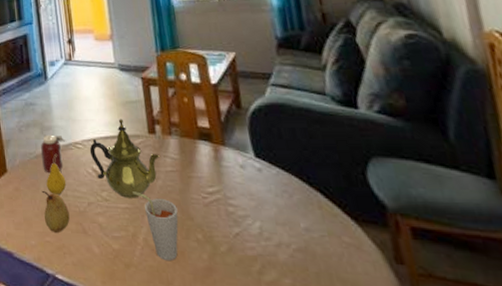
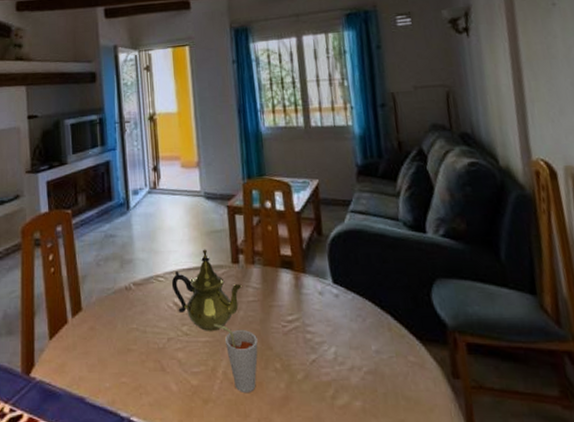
jar: present [41,135,67,174] -> none [120,268,148,310]
fruit: present [41,190,70,233] -> none [119,328,148,372]
fruit: present [46,153,67,194] -> none [124,288,146,332]

